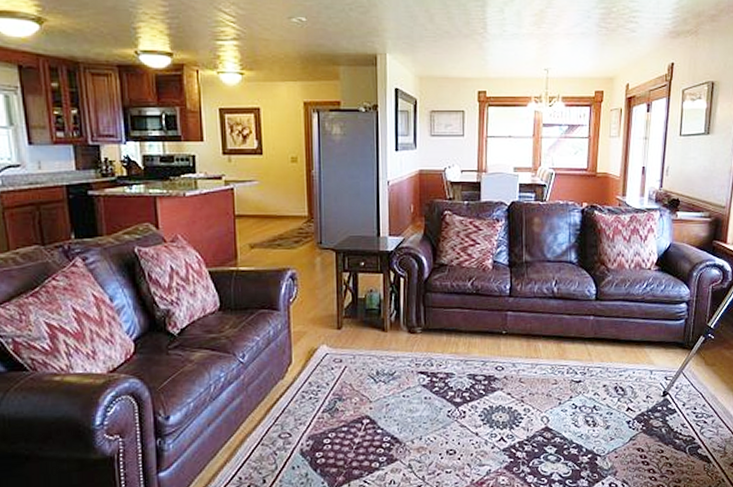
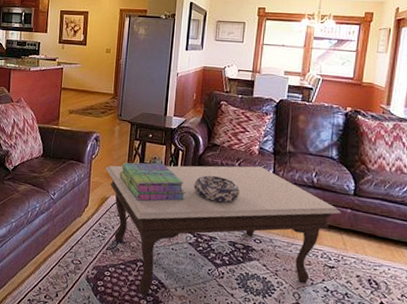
coffee table: none [309,283,584,457] -> present [105,165,341,295]
stack of books: none [328,295,413,347] -> present [120,162,186,202]
decorative bowl: none [421,302,476,332] -> present [193,175,240,203]

